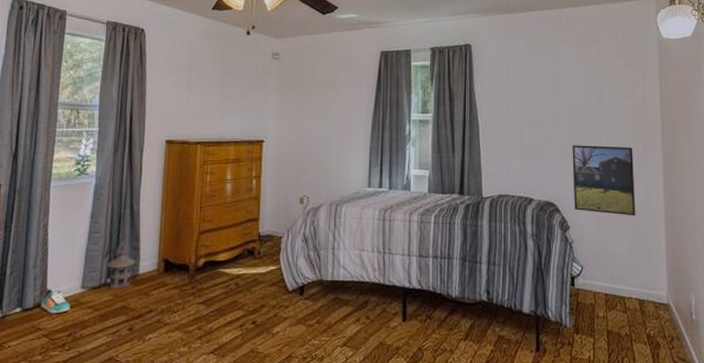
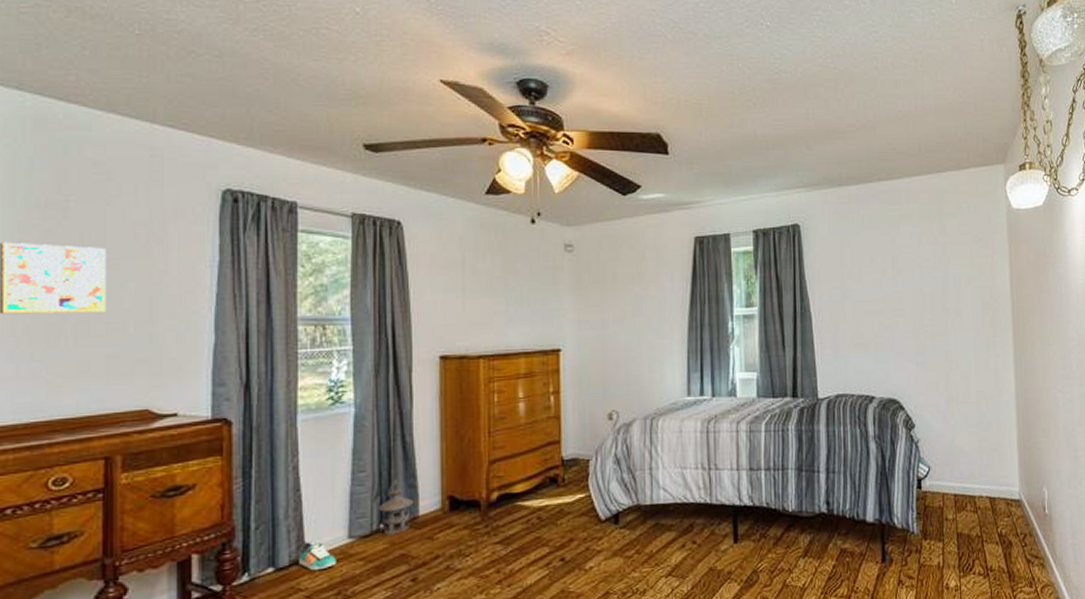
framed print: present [572,145,636,216] -> none [915,332,986,409]

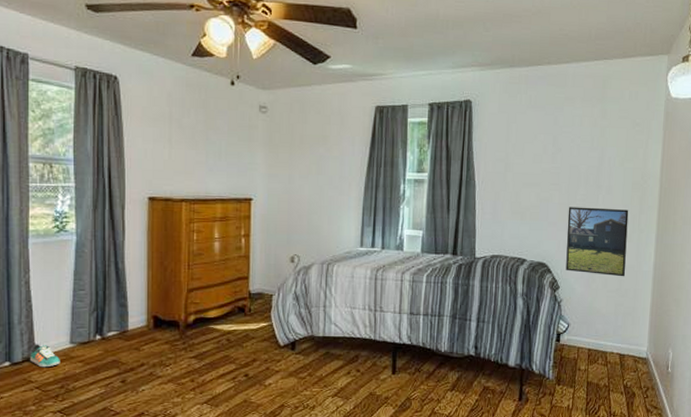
lantern: present [379,479,414,536] -> none [95,299,125,344]
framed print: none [915,332,986,409] -> present [566,207,629,277]

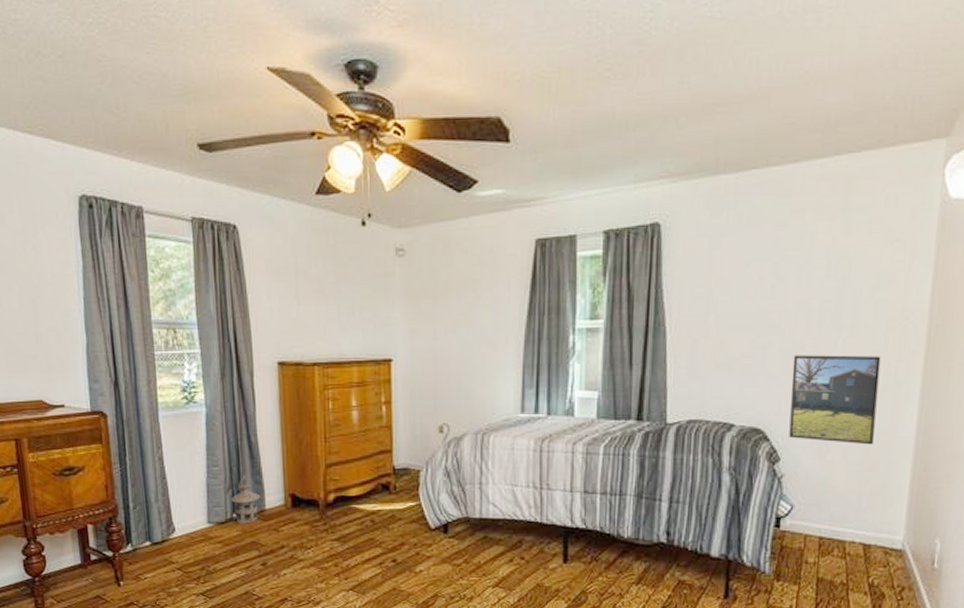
sneaker: present [30,344,60,368] -> none [169,523,199,548]
lantern: none [95,299,125,344] -> present [231,475,261,524]

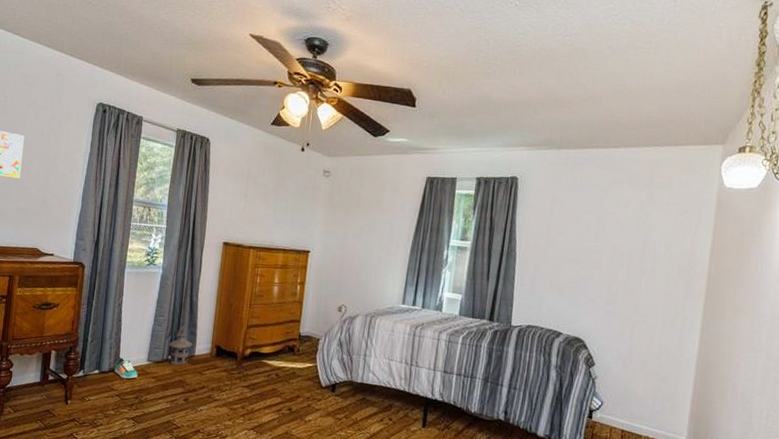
sneaker: none [169,523,199,548] -> present [115,357,138,379]
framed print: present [789,355,881,445] -> none [602,286,673,362]

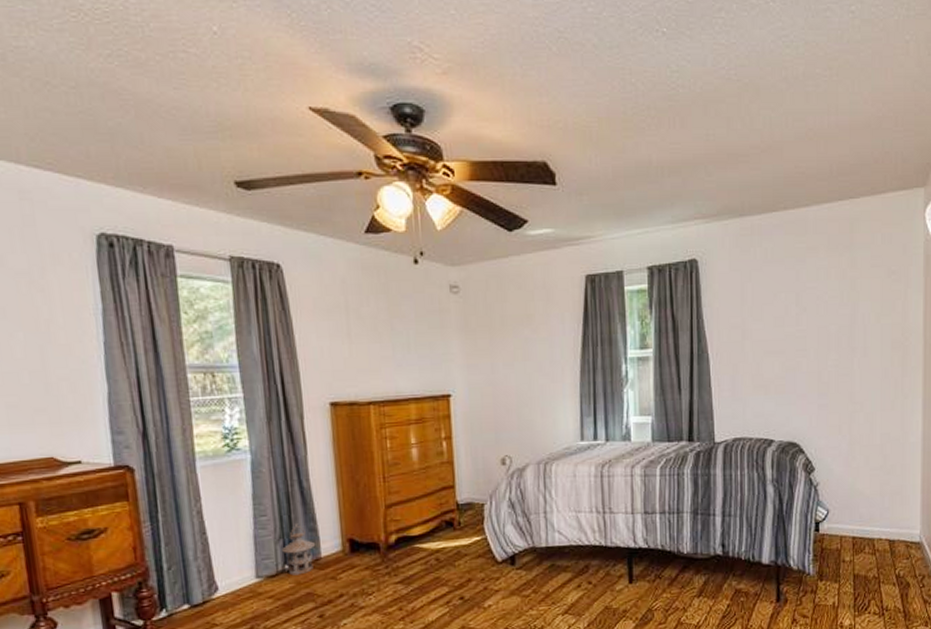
sneaker: present [115,357,138,379] -> none [211,581,247,608]

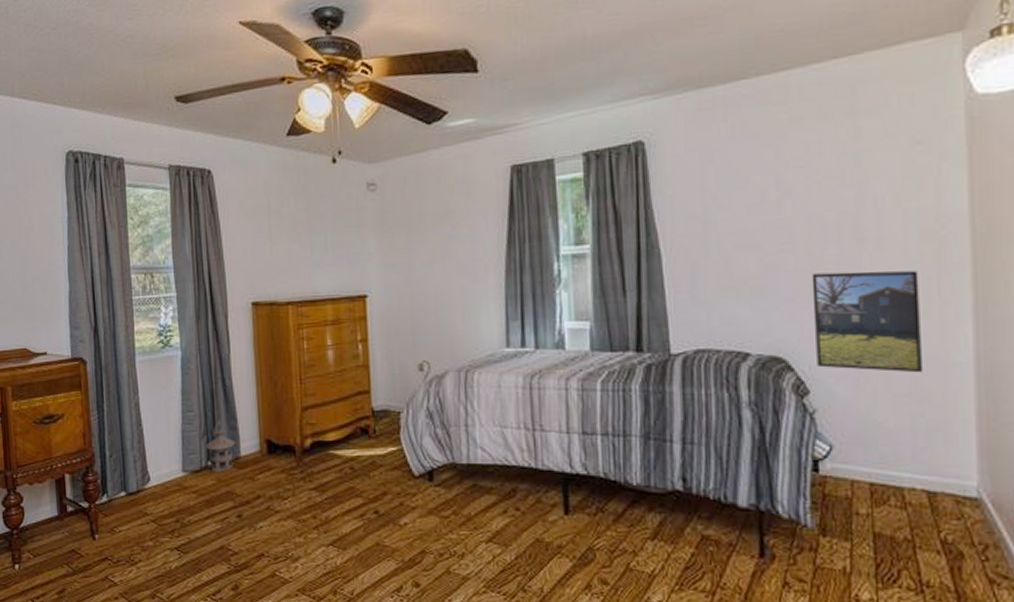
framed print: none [819,373,890,452] -> present [811,271,924,373]

